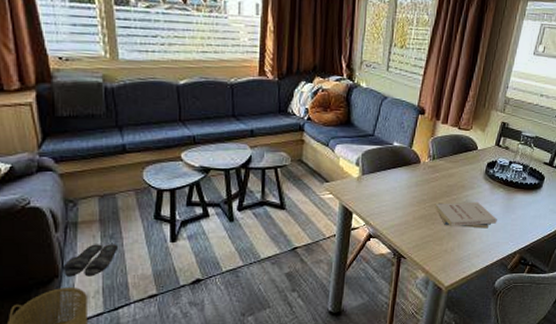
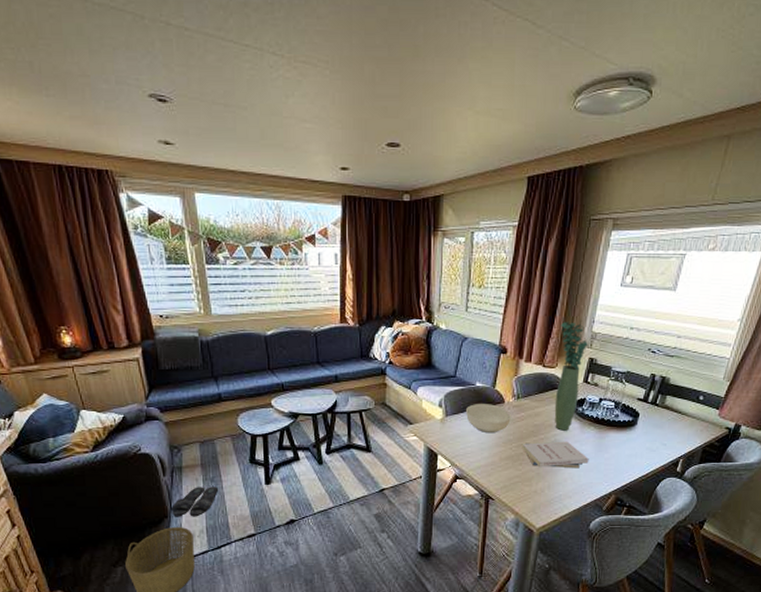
bowl: none [381,163,427,193] -> present [465,404,512,434]
vase: none [466,82,501,192] -> present [554,317,588,431]

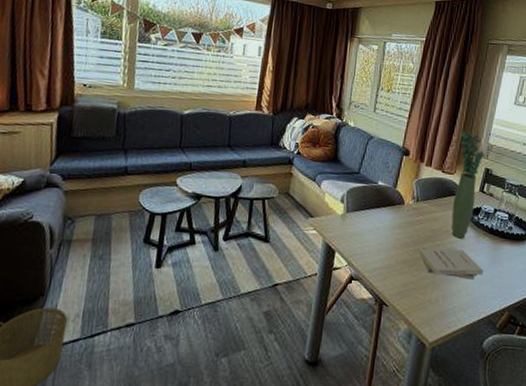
slippers: present [171,486,218,517] -> none [49,264,105,298]
bowl: present [465,404,512,434] -> none [366,202,411,235]

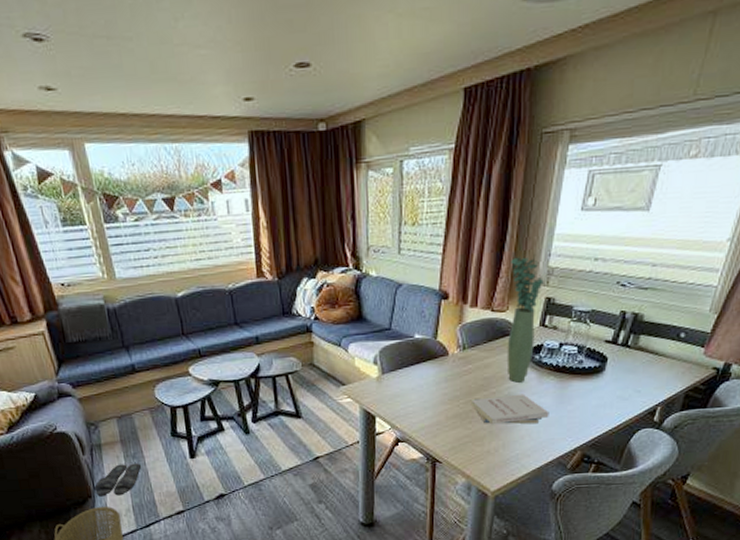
slippers: none [49,264,105,298] -> present [94,463,141,497]

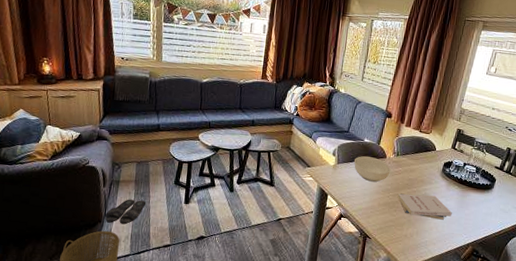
bowl: none [404,357,458,391] -> present [353,156,392,182]
vase: present [506,253,544,383] -> none [425,94,457,187]

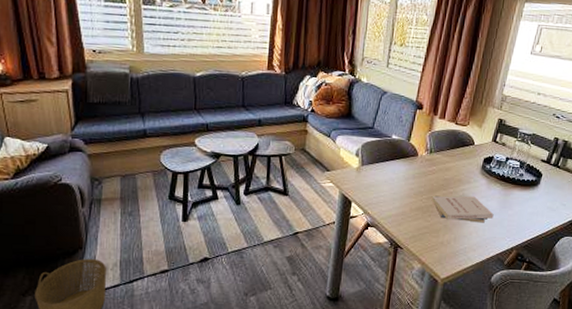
slippers: present [105,199,146,225] -> none [87,220,135,250]
bowl: present [353,156,392,182] -> none [380,155,424,185]

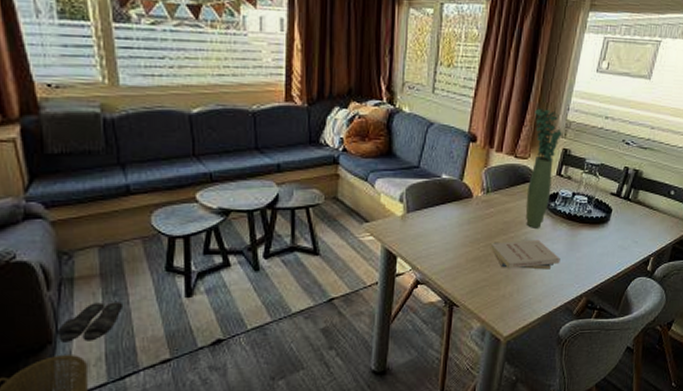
slippers: none [87,220,135,250] -> present [58,302,122,343]
vase: none [463,79,498,186] -> present [525,104,562,228]

